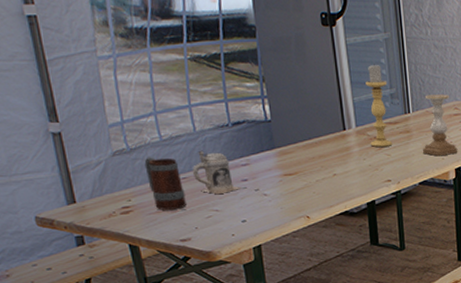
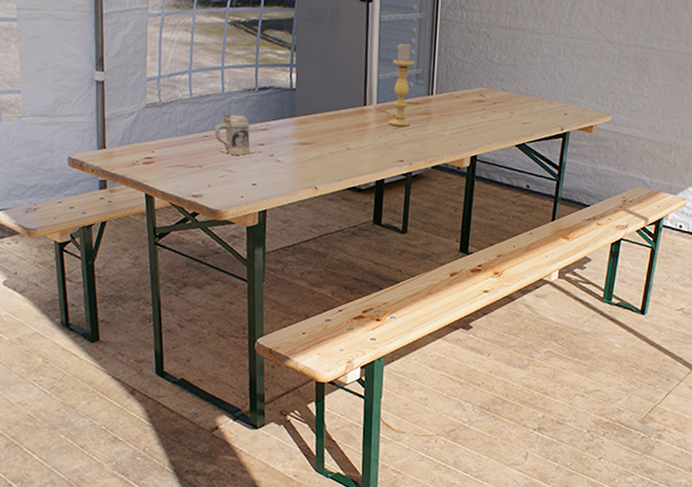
beer mug: present [144,157,186,210] -> none [172,112,204,166]
candle holder: present [422,94,458,157] -> none [439,78,477,142]

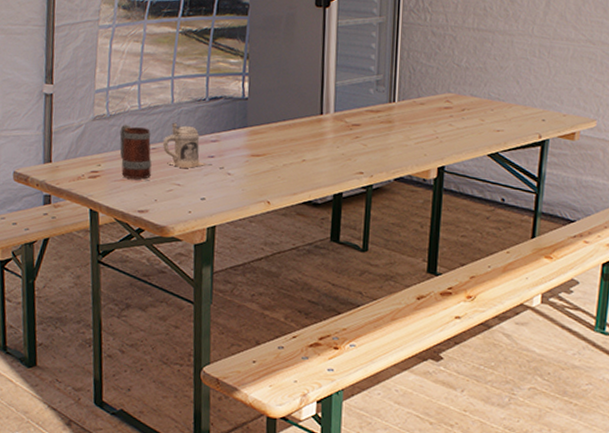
beer mug: none [172,112,204,166] -> present [119,124,152,179]
candle holder: present [388,43,415,127] -> none [346,48,375,136]

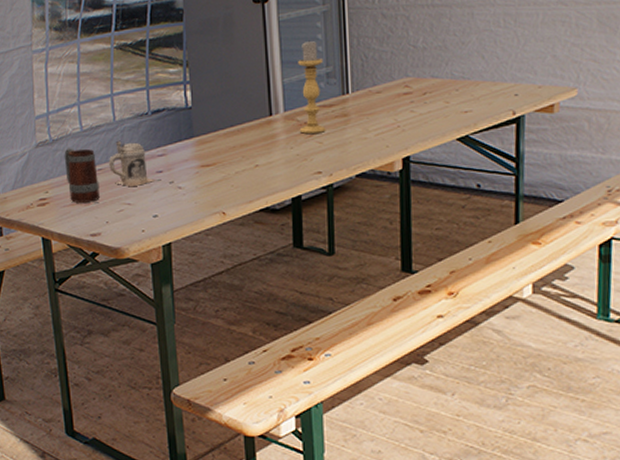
candle holder: none [346,48,375,136] -> present [298,40,326,134]

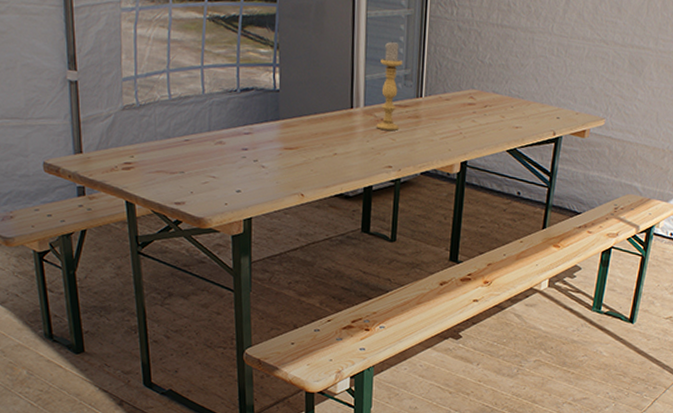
beer mug: present [64,148,100,203] -> none [151,115,186,171]
beer mug: present [108,140,156,187] -> none [195,113,241,161]

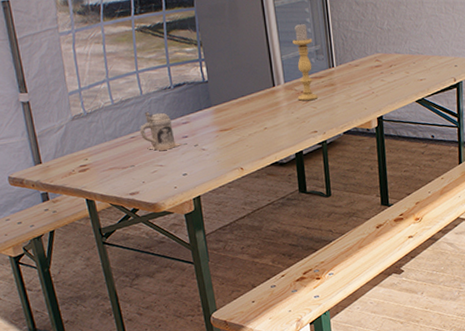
beer mug: none [195,113,241,161] -> present [139,111,183,151]

